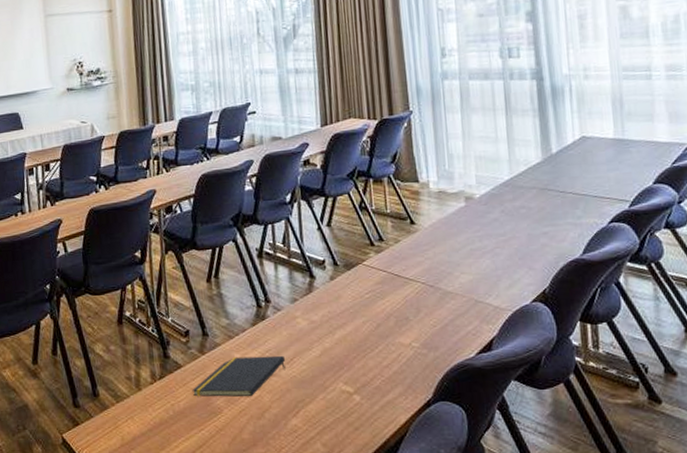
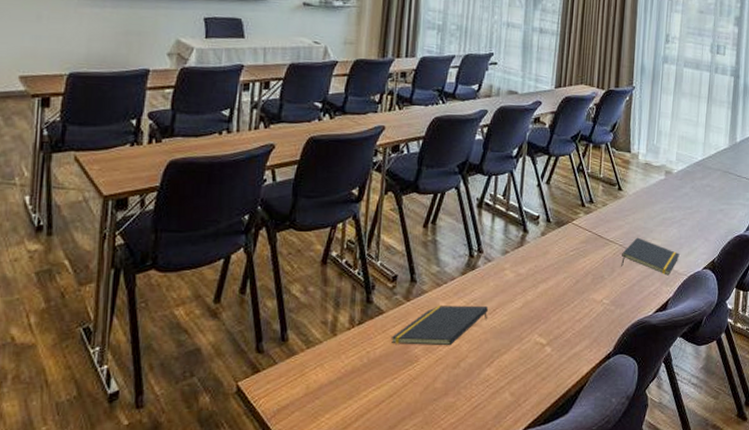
notepad: none [426,272,499,312] -> present [621,237,680,276]

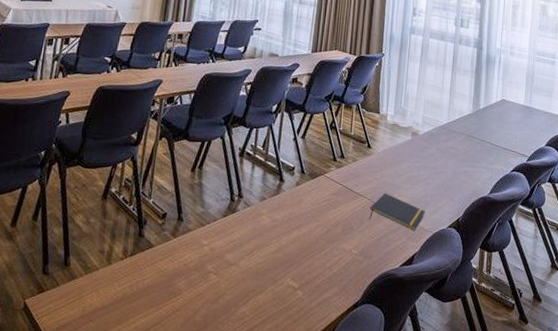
notepad: present [390,305,489,346] -> none [158,244,246,282]

